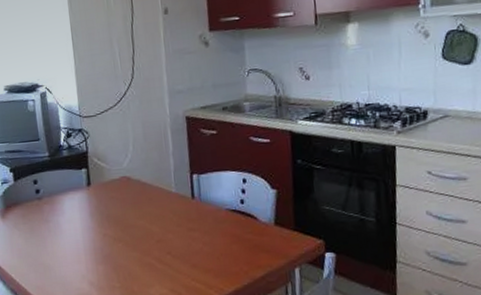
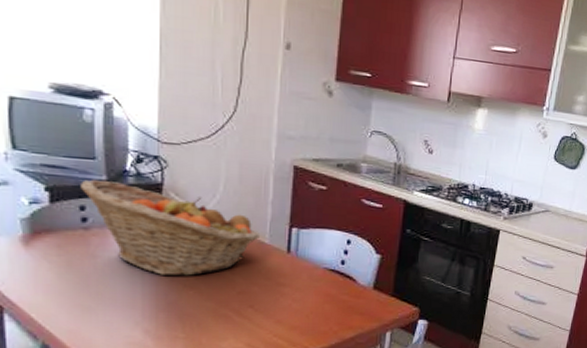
fruit basket: none [32,156,167,232] -> present [80,179,260,276]

